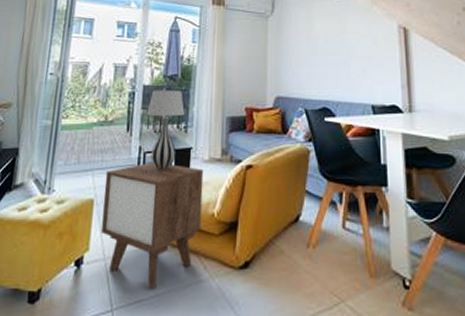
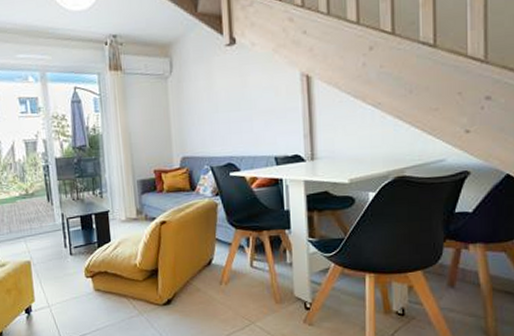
nightstand: present [100,162,204,289] -> none [36,226,127,326]
table lamp: present [147,90,185,170] -> none [63,159,98,232]

